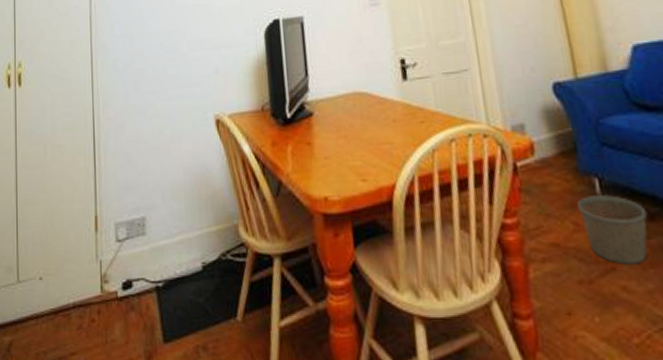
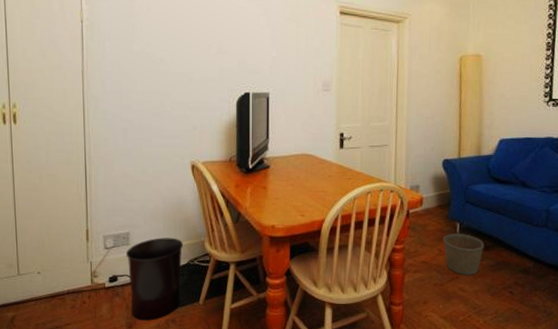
waste bin: none [141,222,212,348] -> present [125,237,184,321]

